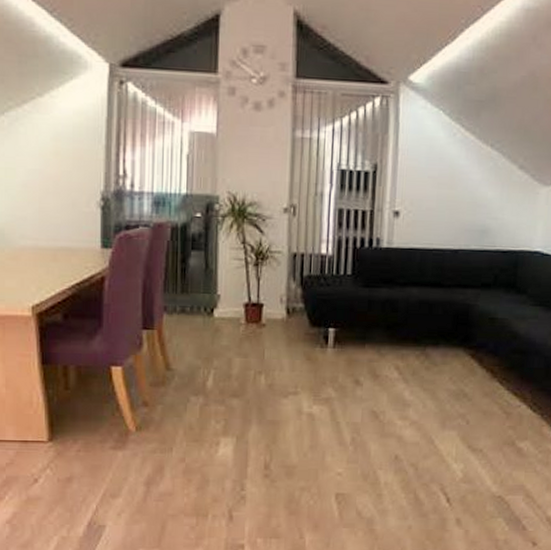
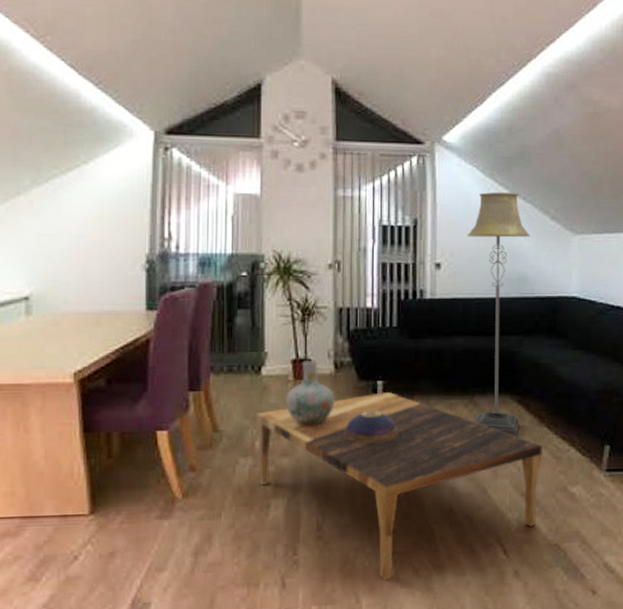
coffee table: none [207,340,493,520] -> present [255,392,542,581]
vase: none [236,304,286,369] -> present [285,359,335,426]
decorative bowl: none [294,357,347,389] -> present [345,411,397,443]
floor lamp: none [424,137,495,390] -> present [467,191,530,437]

